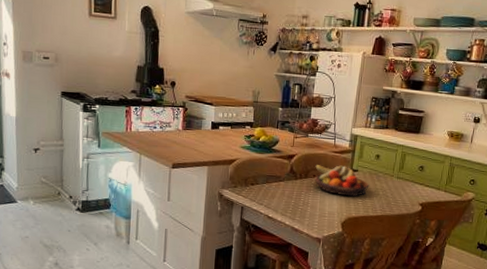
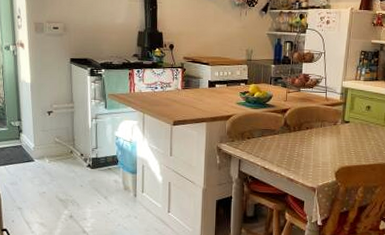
fruit bowl: present [315,165,369,197] -> none [308,117,361,147]

